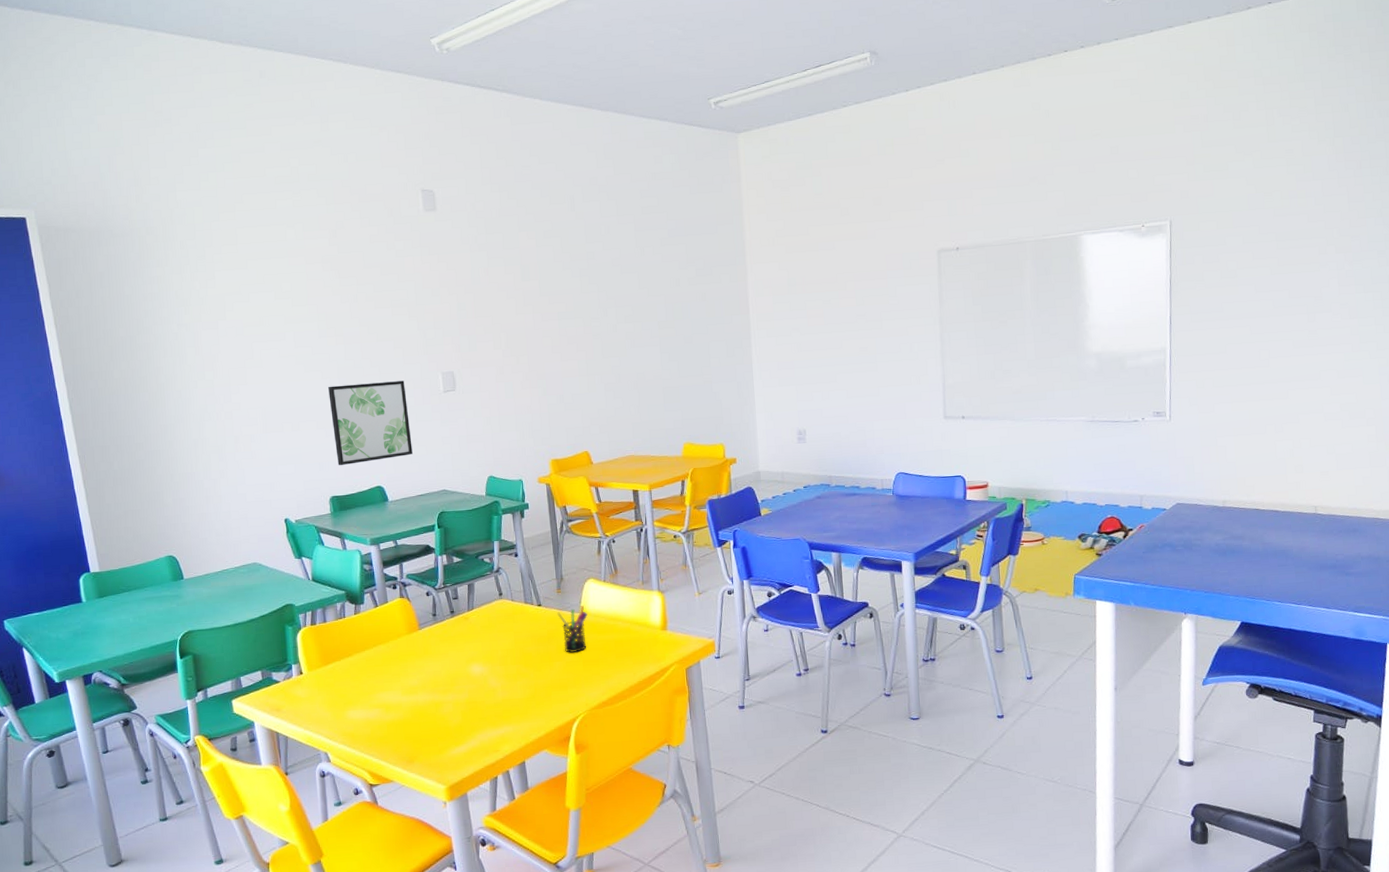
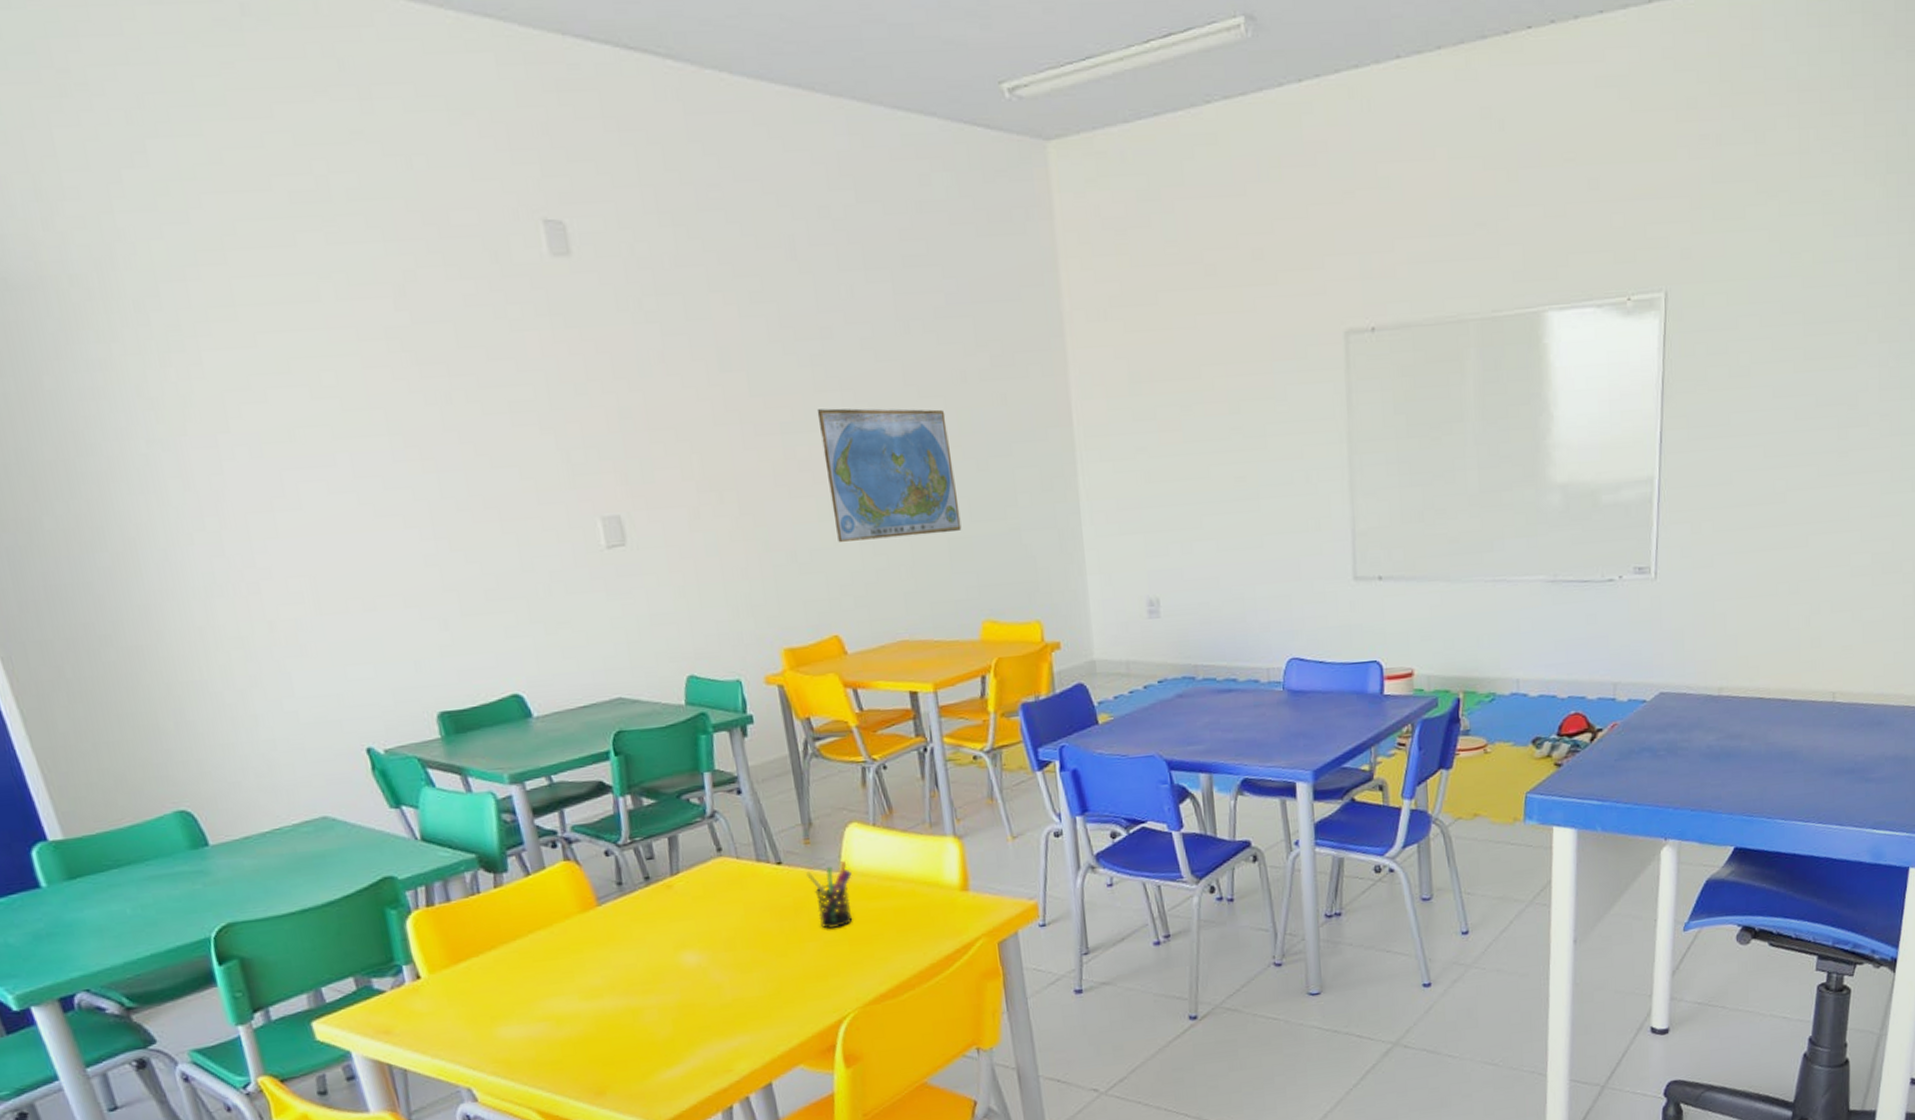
wall art: present [328,380,413,465] -> none [417,530,565,664]
world map: none [582,303,673,389] -> present [816,408,962,542]

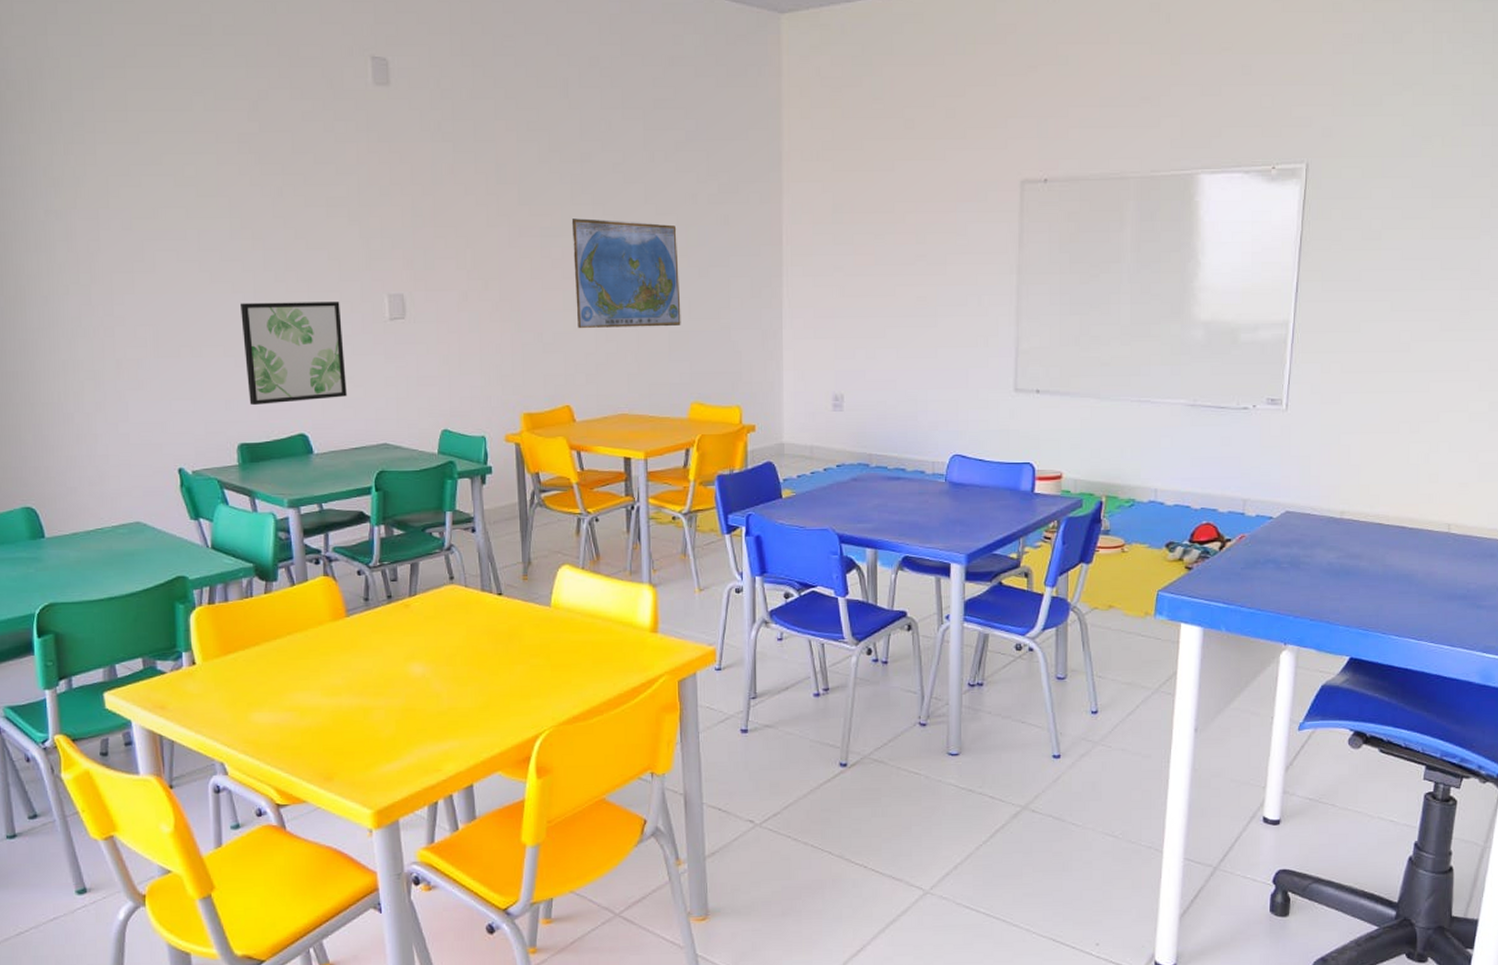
wall art: none [417,530,565,664] -> present [241,302,347,405]
pen holder: present [806,861,853,929] -> none [522,597,560,654]

